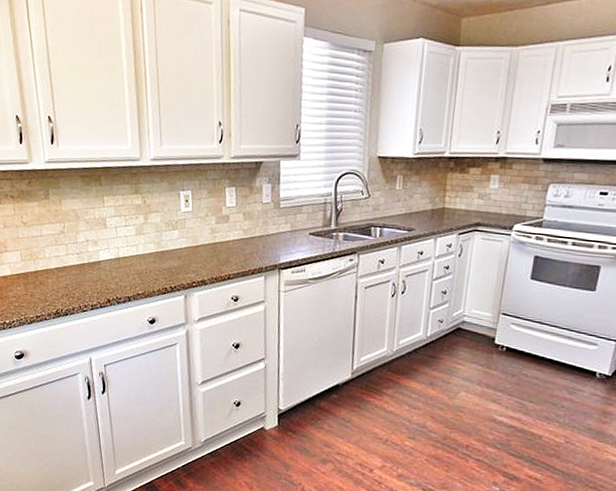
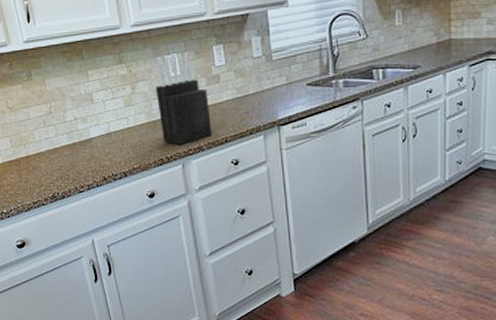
knife block: none [167,190,217,277] -> present [155,52,213,145]

